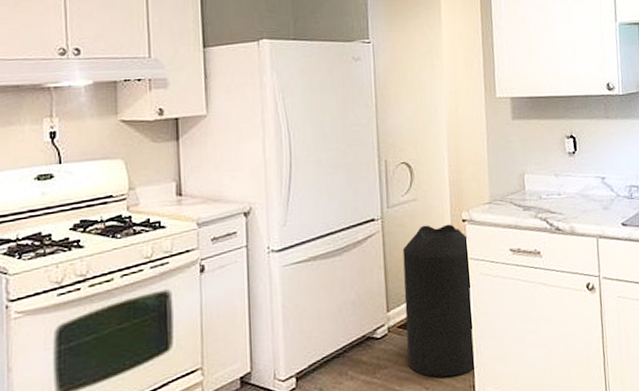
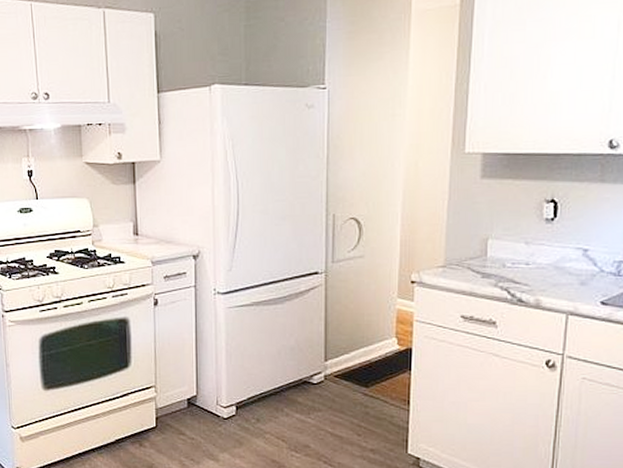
trash can: present [402,224,477,378] -> none [342,283,416,429]

